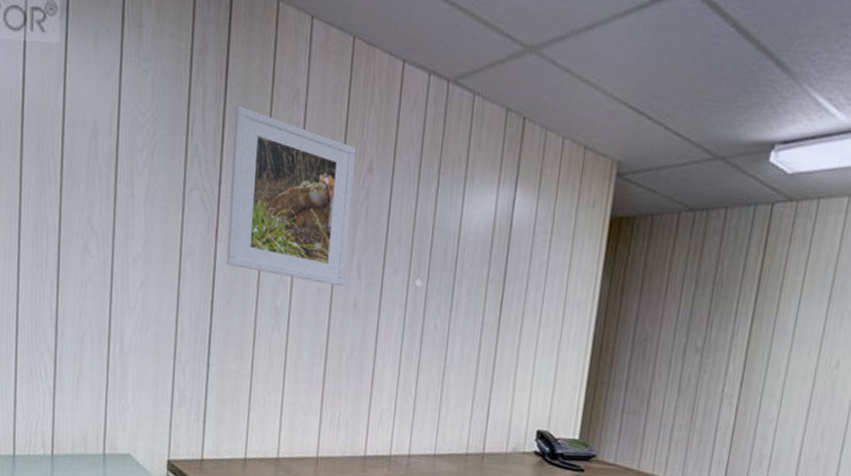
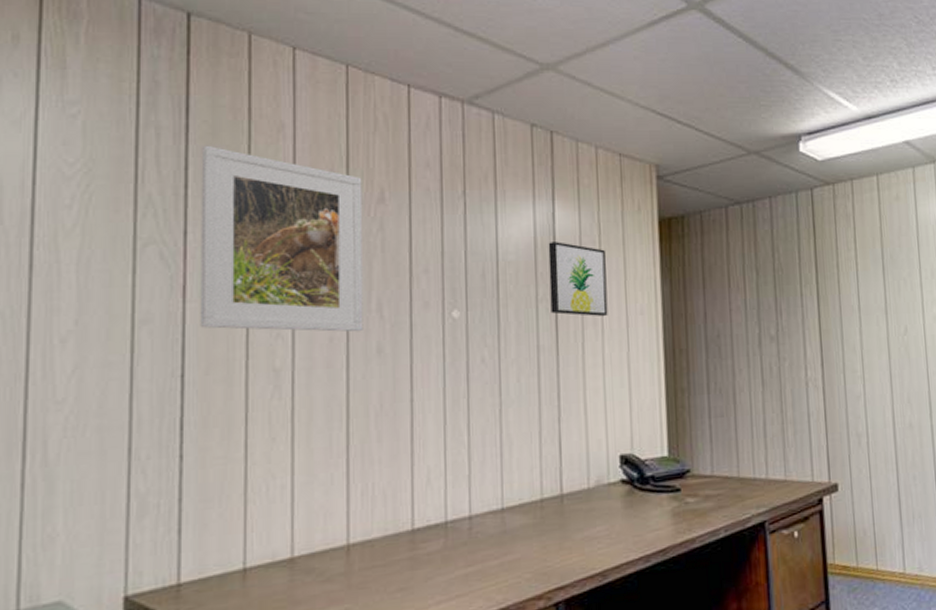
wall art: none [498,227,555,305] -> present [548,242,608,317]

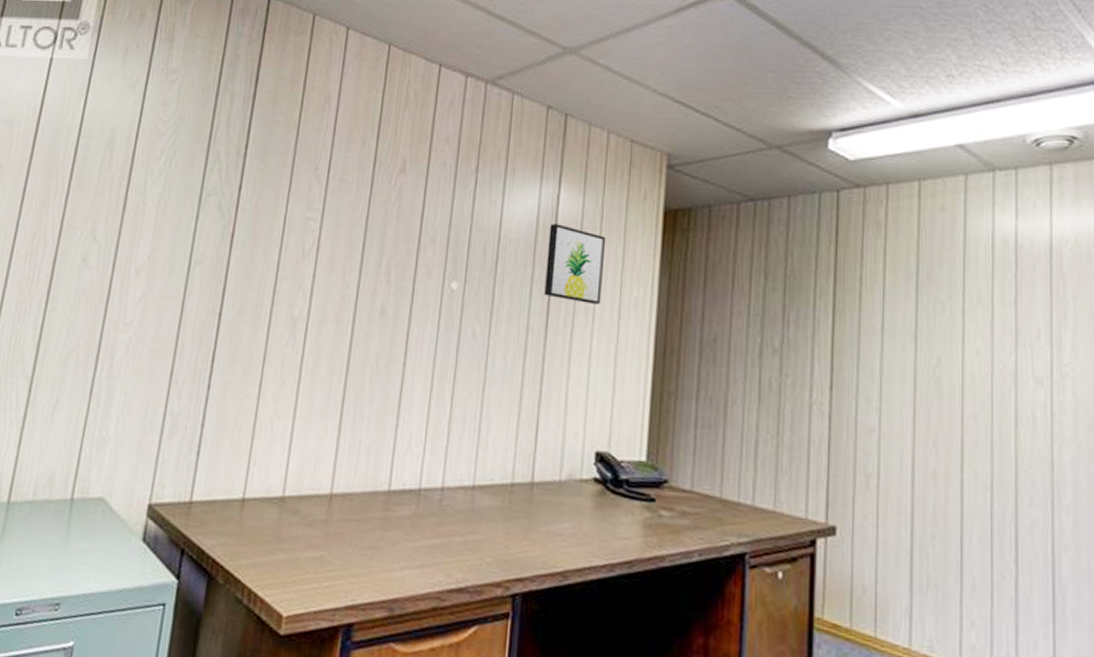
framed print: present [200,145,364,332] -> none [239,111,389,293]

